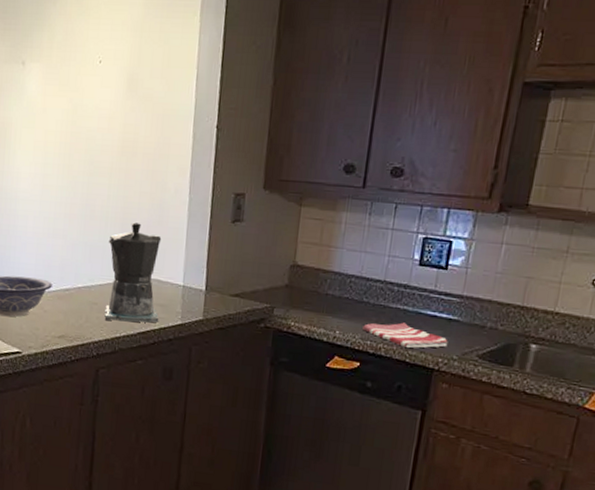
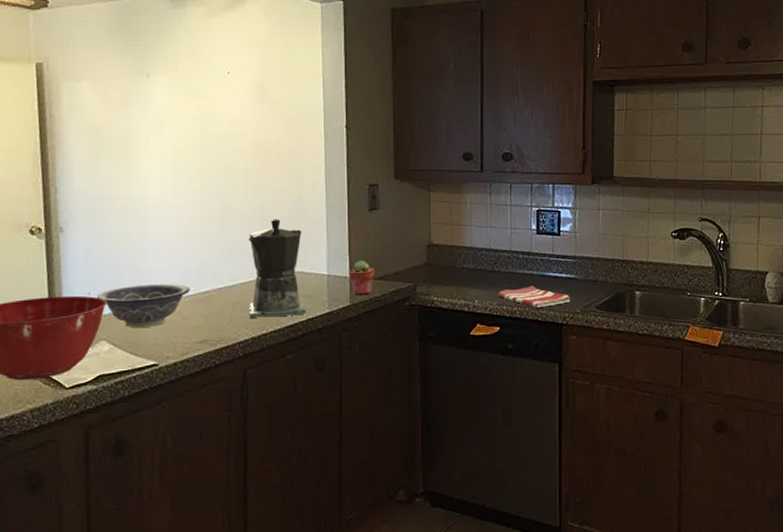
potted succulent: none [204,274,232,311] -> present [348,260,375,295]

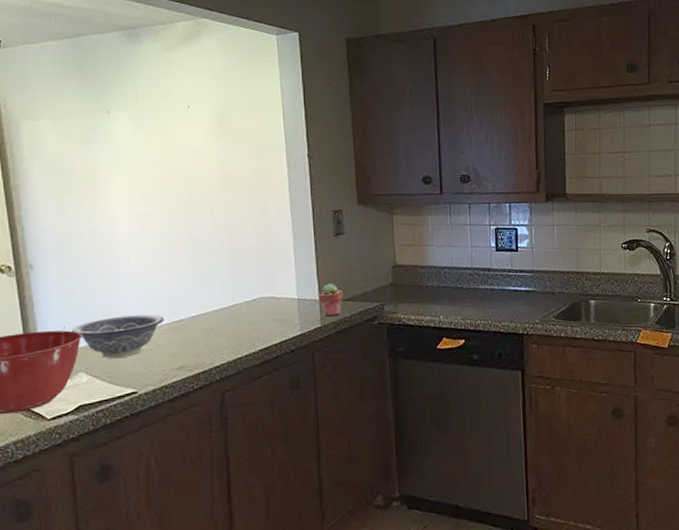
coffee maker: present [248,219,306,319] -> none [218,247,279,344]
dish towel: present [498,285,571,308] -> none [461,299,530,321]

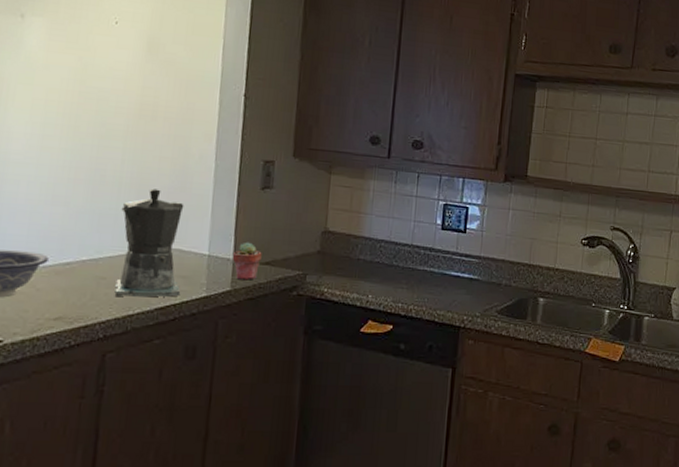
coffee maker: none [218,247,279,344] -> present [114,188,184,297]

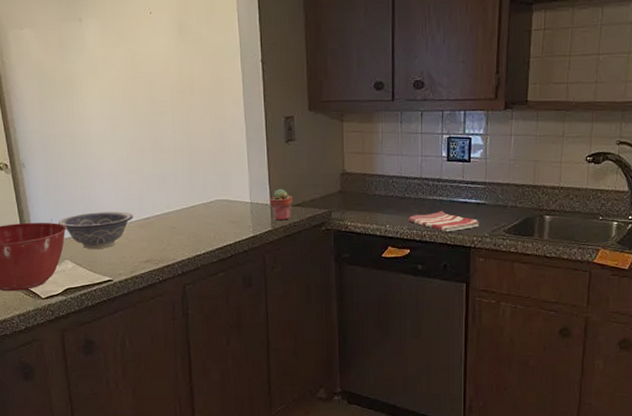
coffee maker: present [114,188,184,297] -> none [179,152,234,242]
dish towel: none [394,283,471,309] -> present [408,211,479,232]

